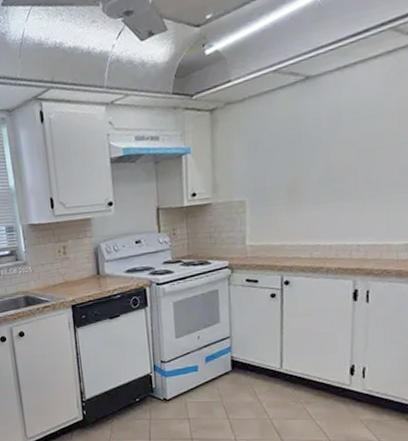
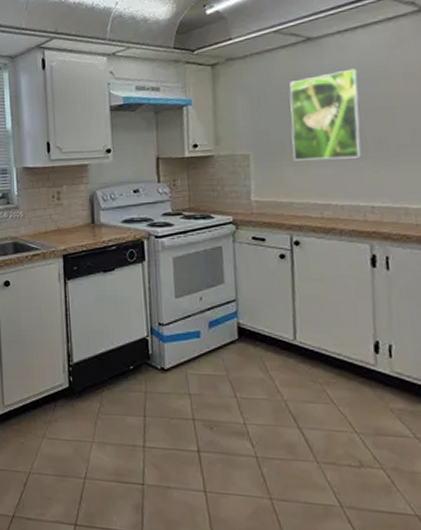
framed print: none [286,107,354,205] -> present [289,68,362,161]

